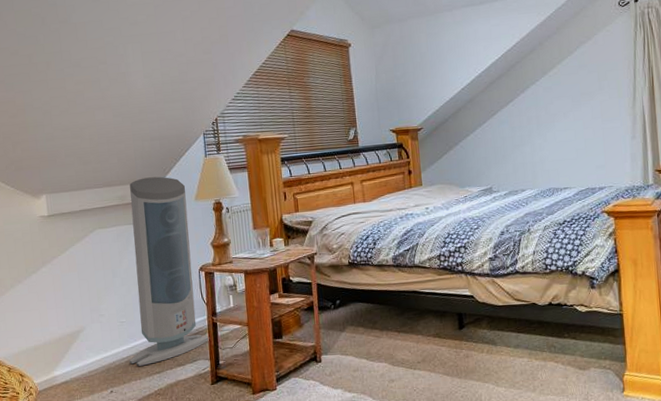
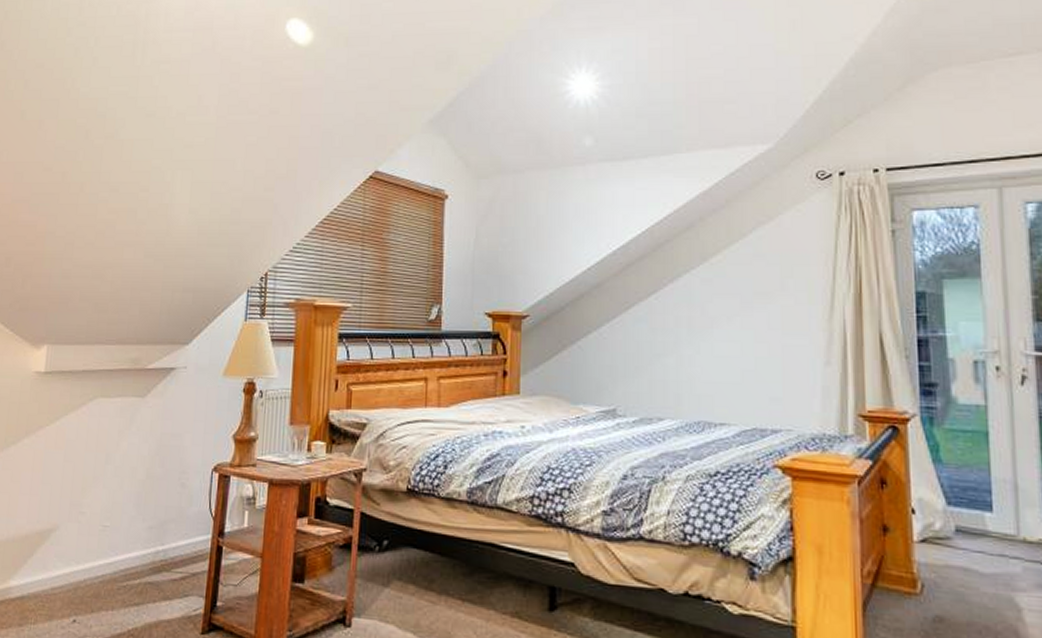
air purifier: present [129,176,210,366] -> none [103,338,213,592]

